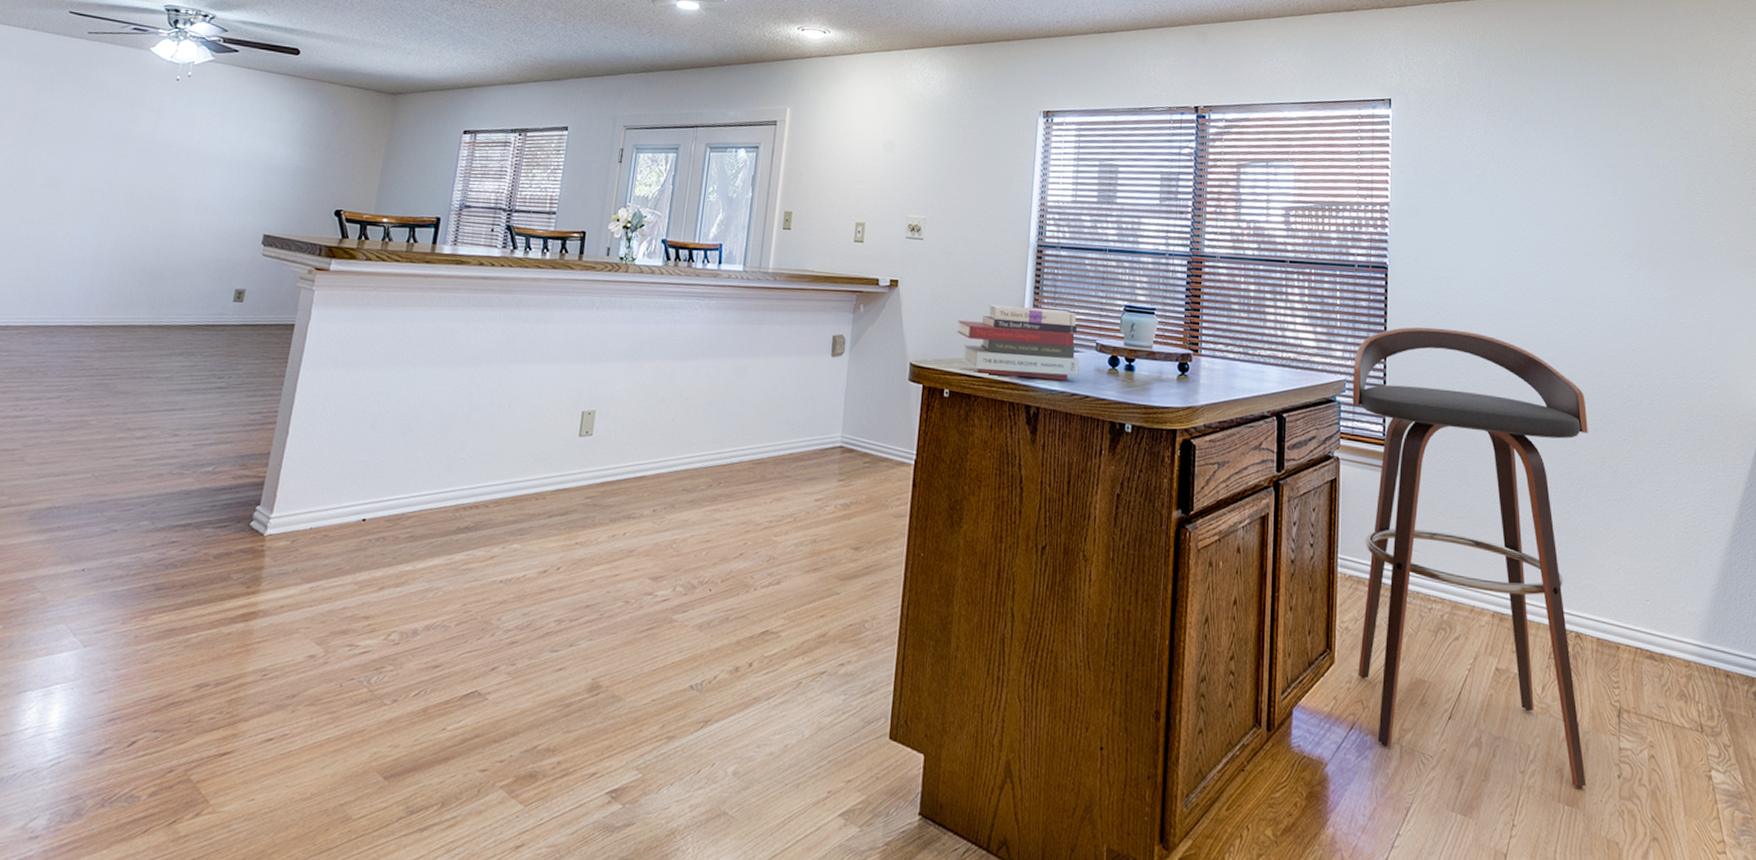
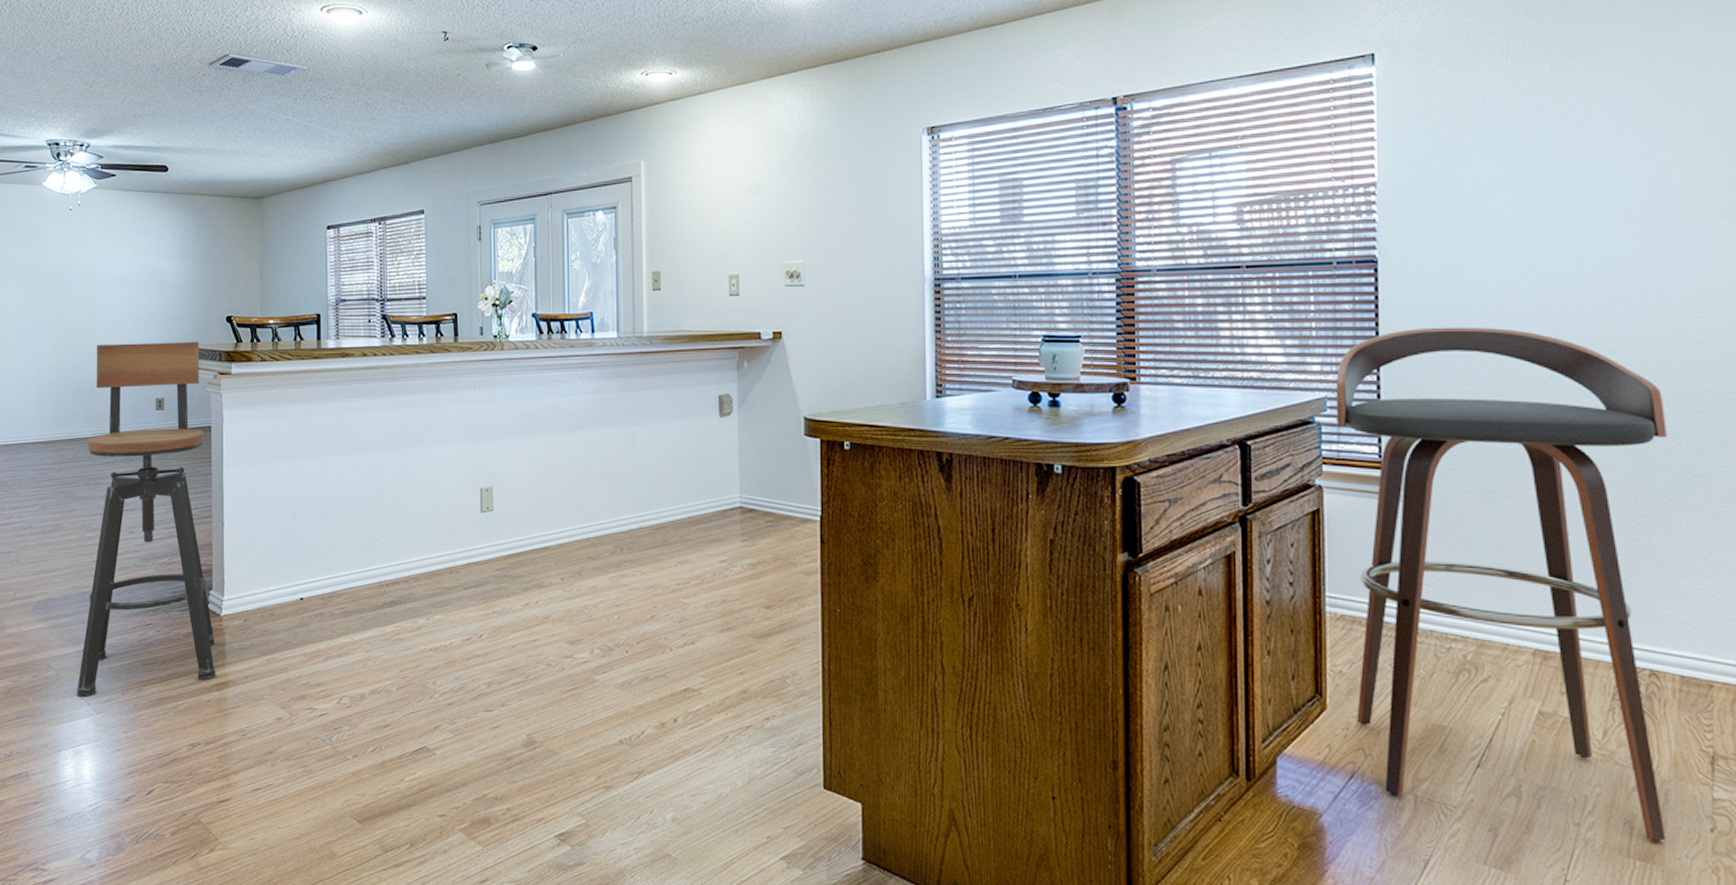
bar stool: none [63,225,299,626] -> present [77,341,216,697]
books: present [957,304,1080,381] -> none [852,348,995,423]

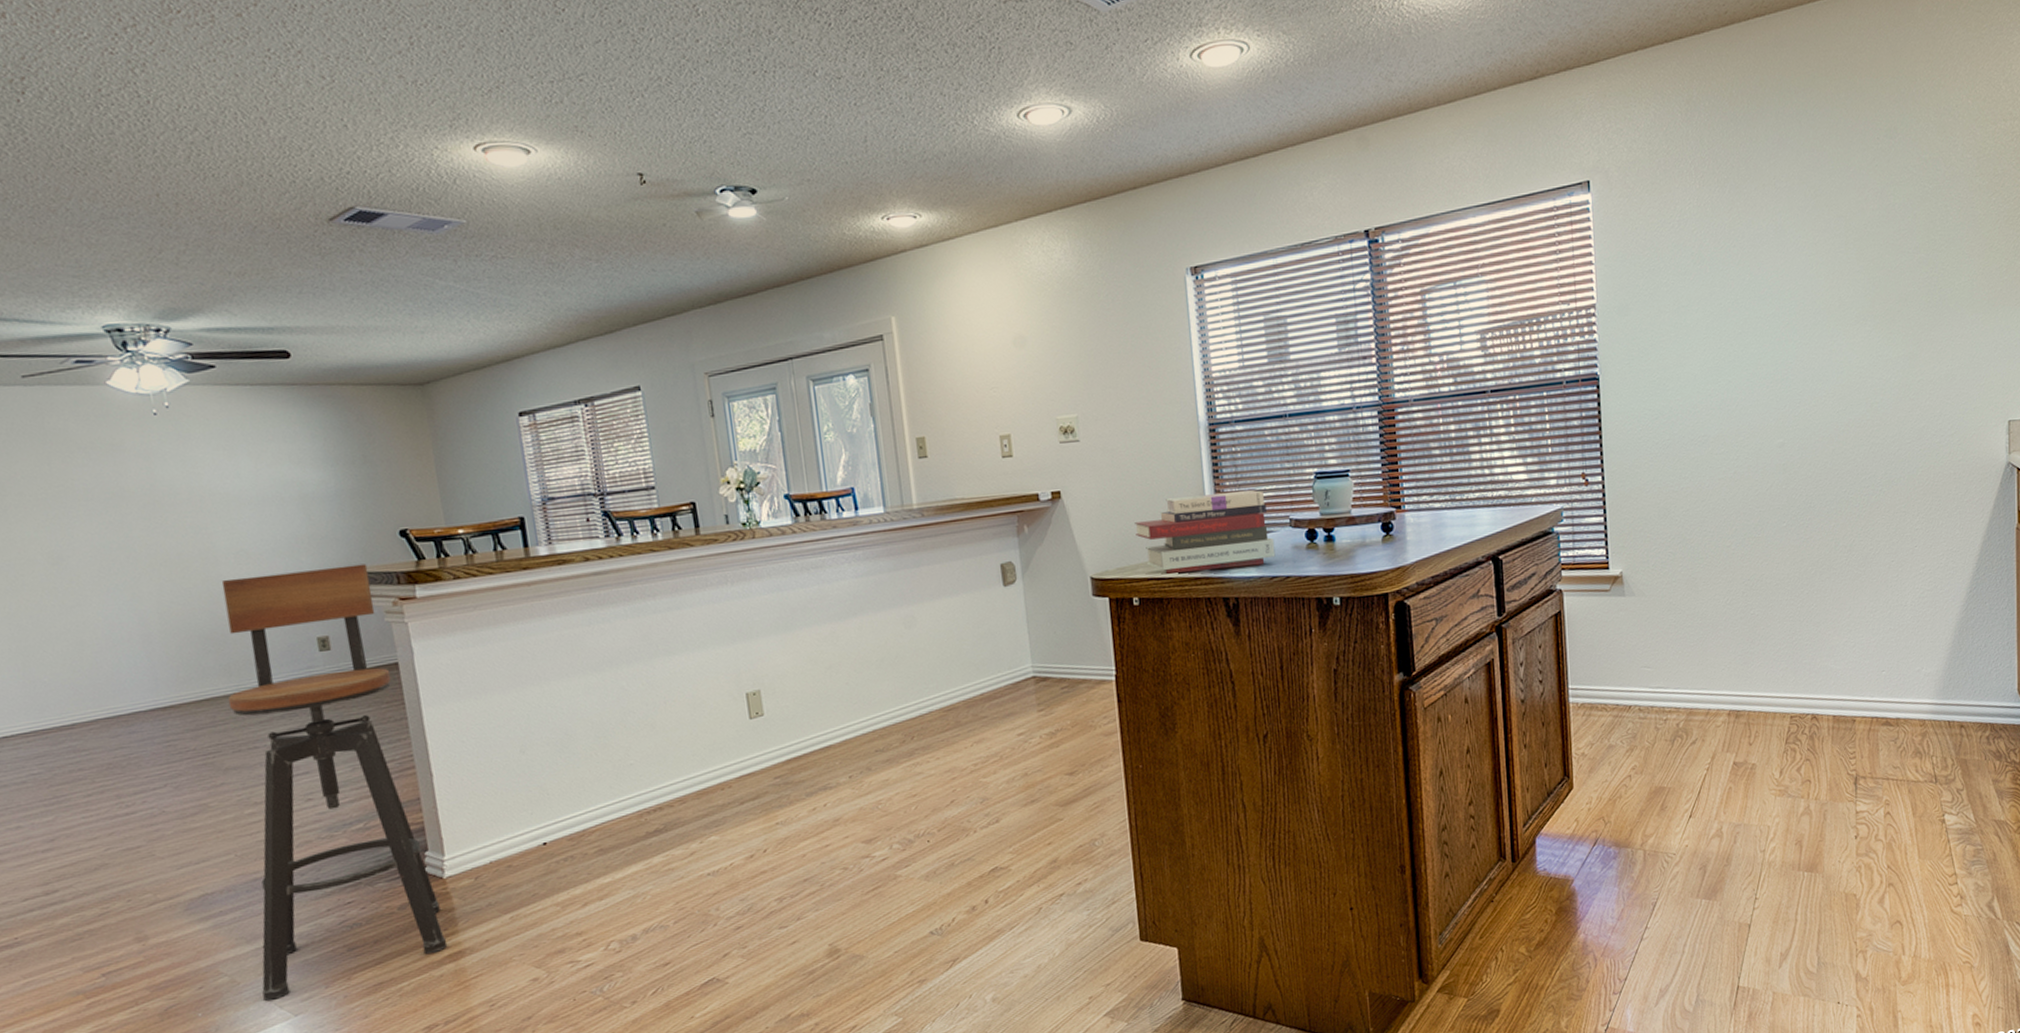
books: none [852,348,995,423] -> present [1135,490,1276,574]
bar stool: present [1336,327,1667,842] -> none [1569,432,1825,855]

